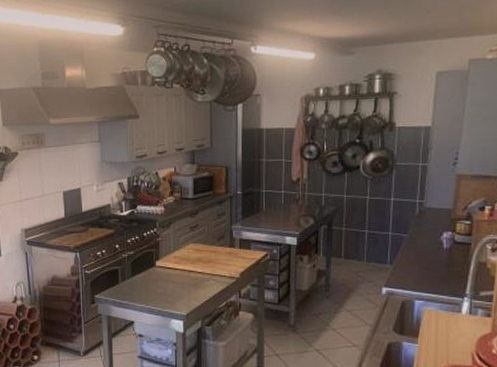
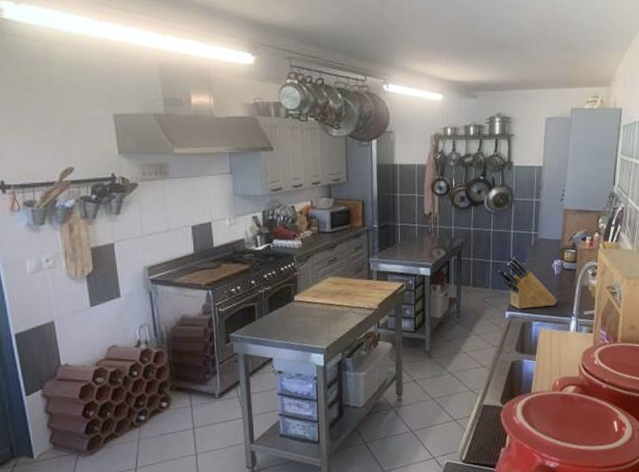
knife block: none [374,227,447,286] -> present [497,257,558,310]

